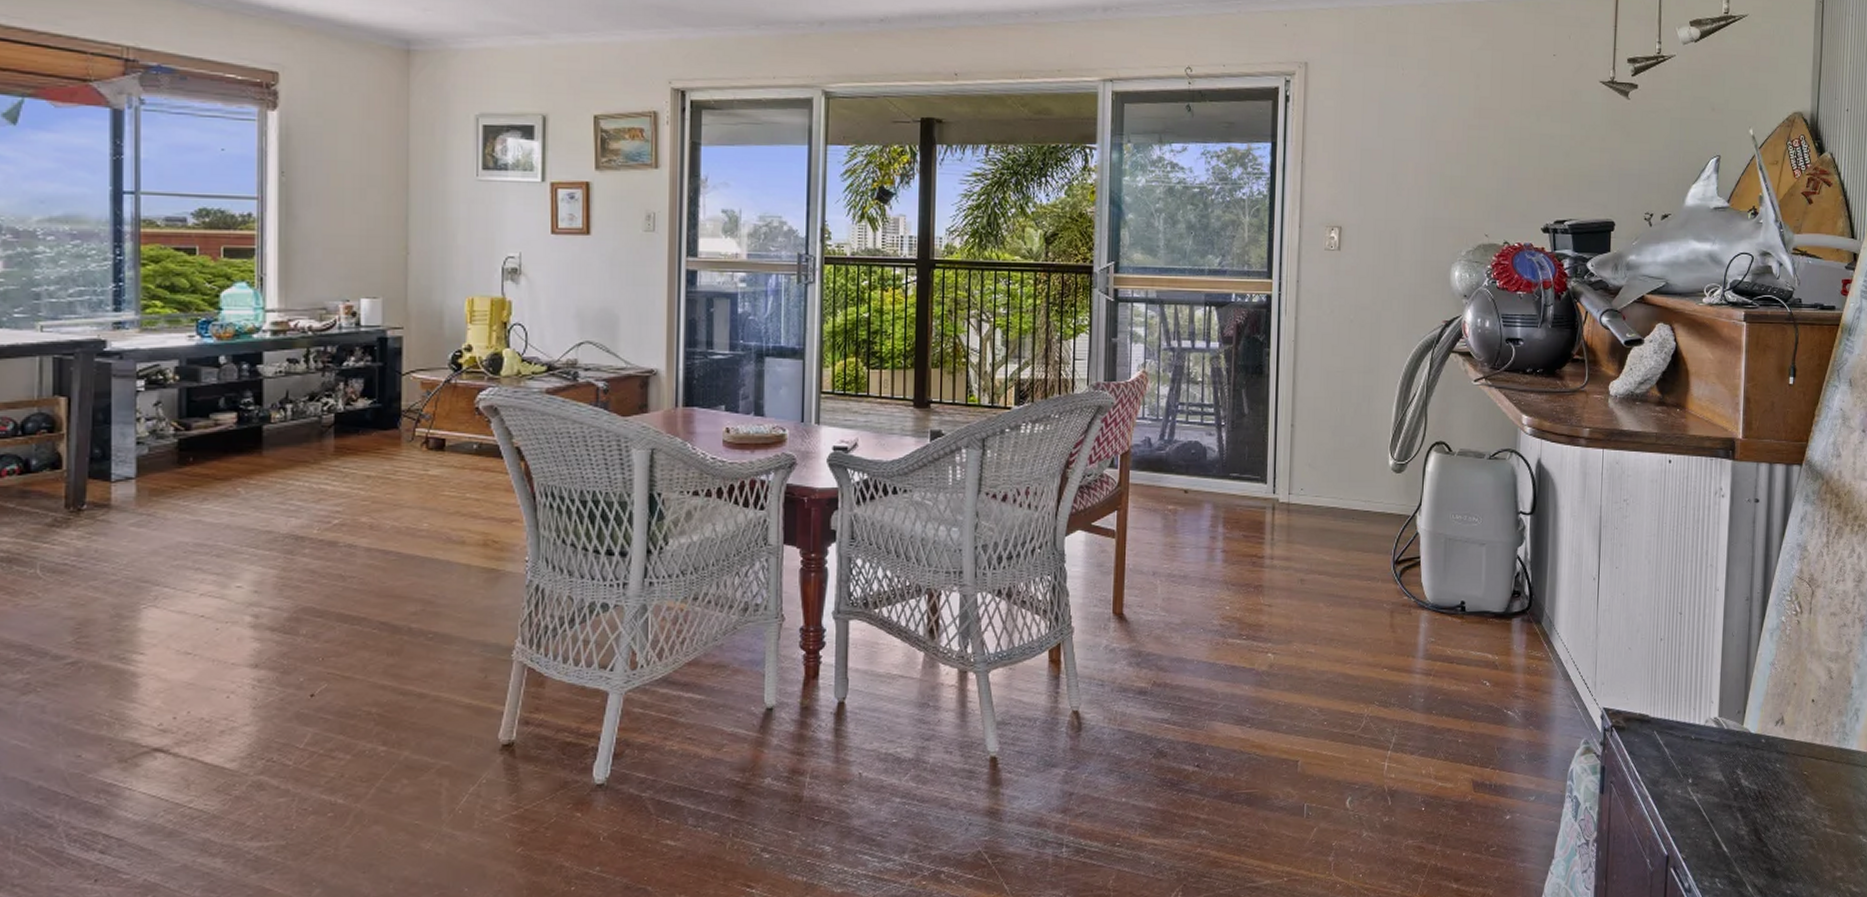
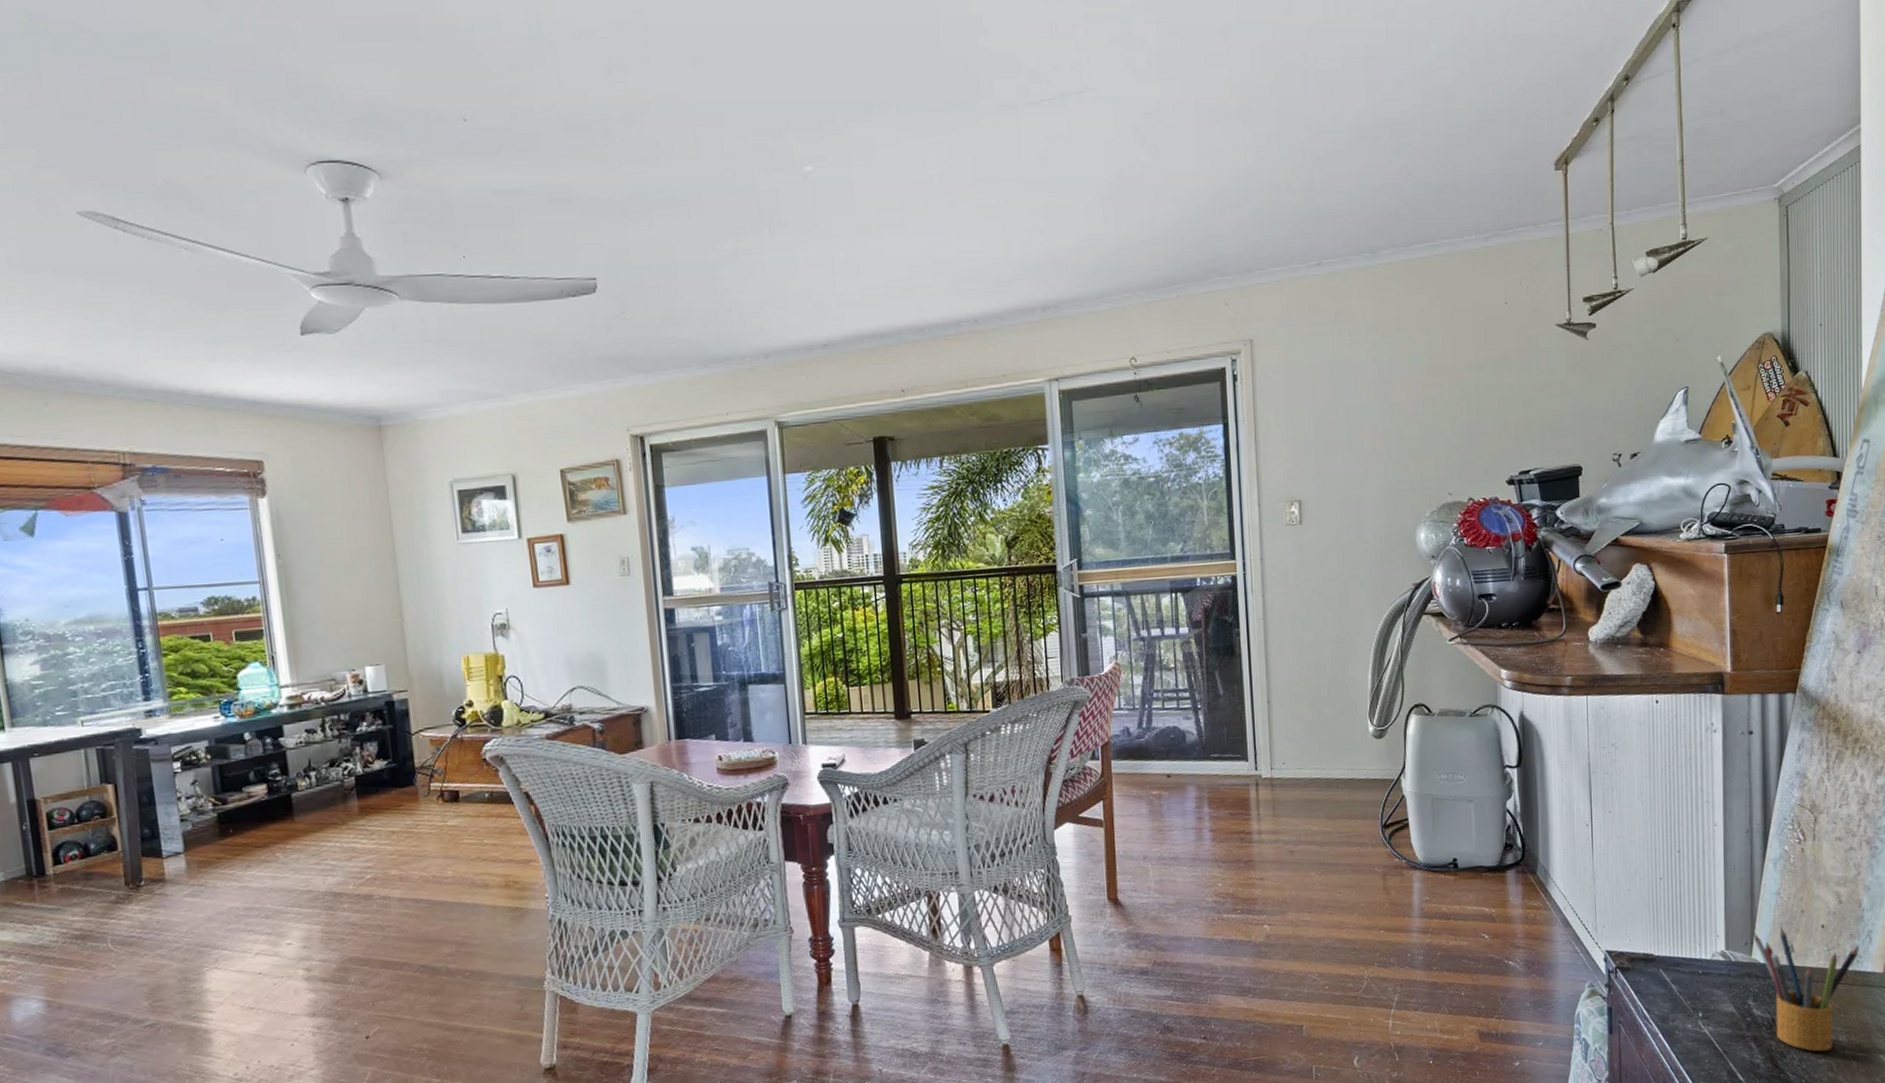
pencil box: none [1746,698,1846,828] -> present [1753,926,1859,1052]

